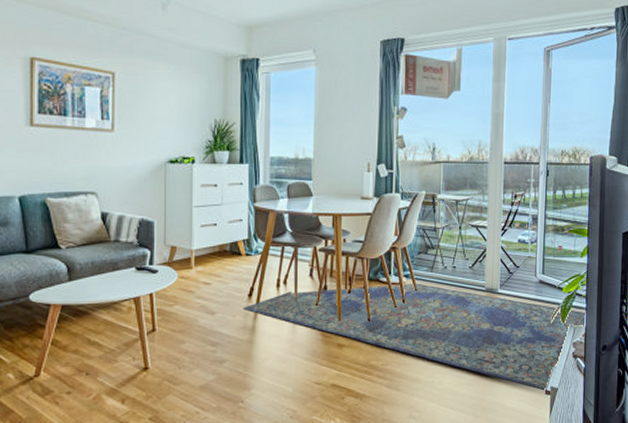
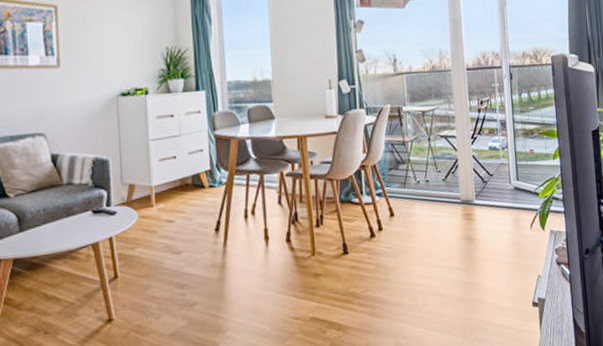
rug: present [242,283,585,392] -> none [210,201,565,304]

